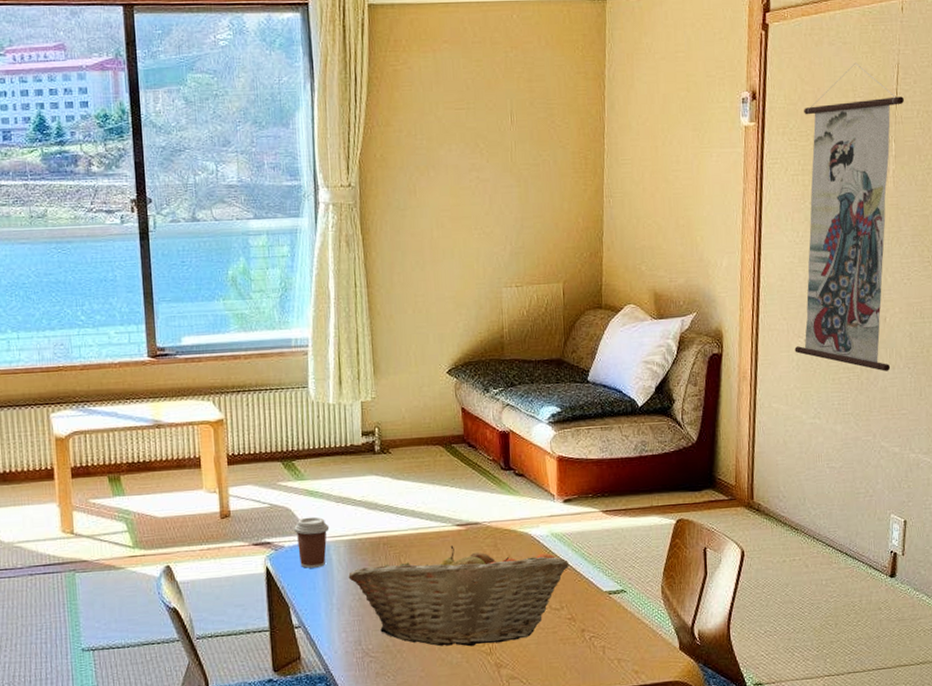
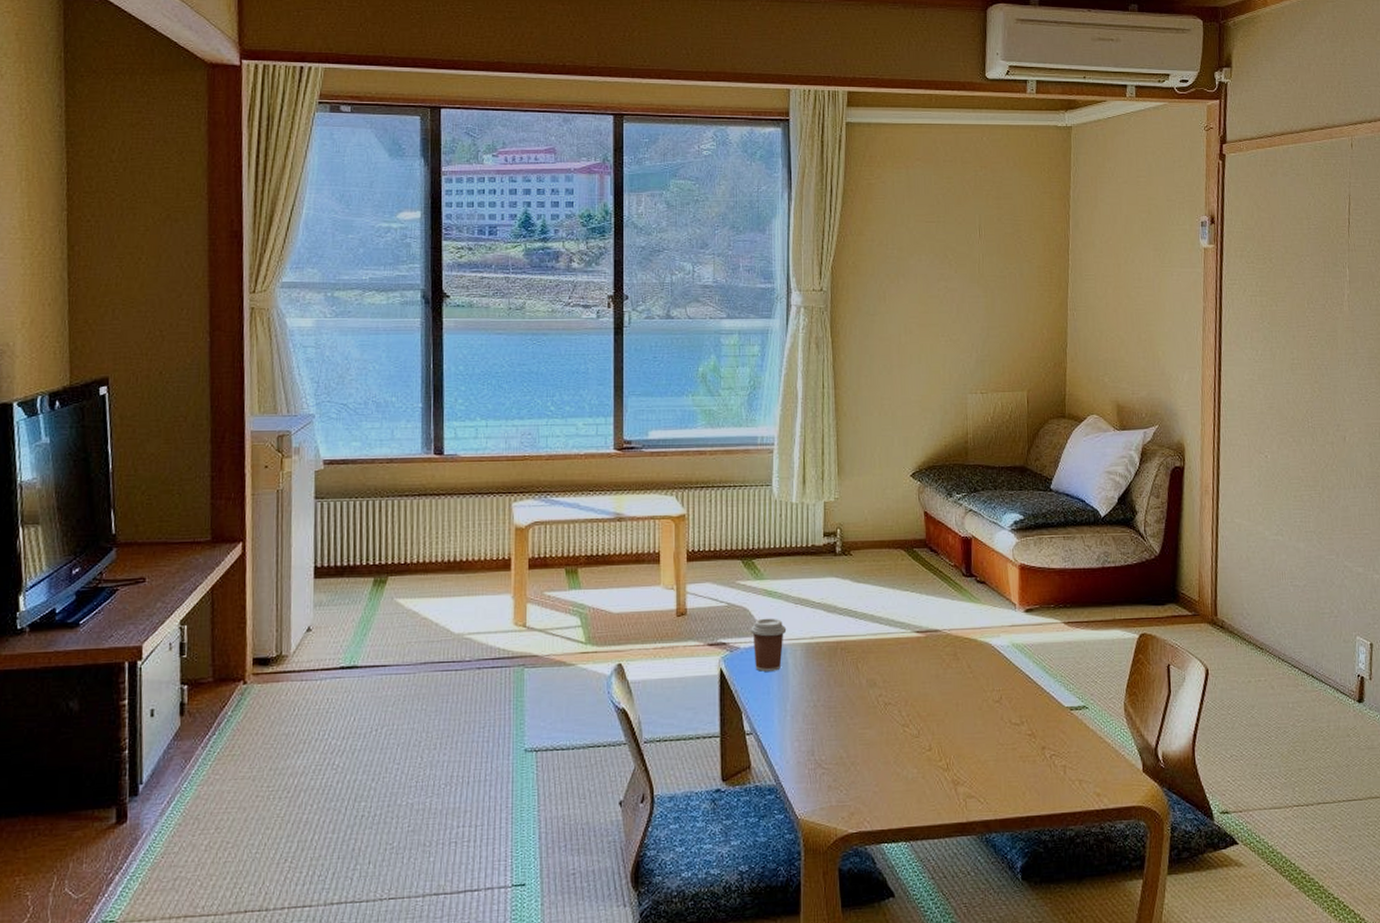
fruit basket: present [348,546,569,647] -> none [804,653,1029,761]
wall scroll: present [794,62,904,372] -> none [1256,193,1356,490]

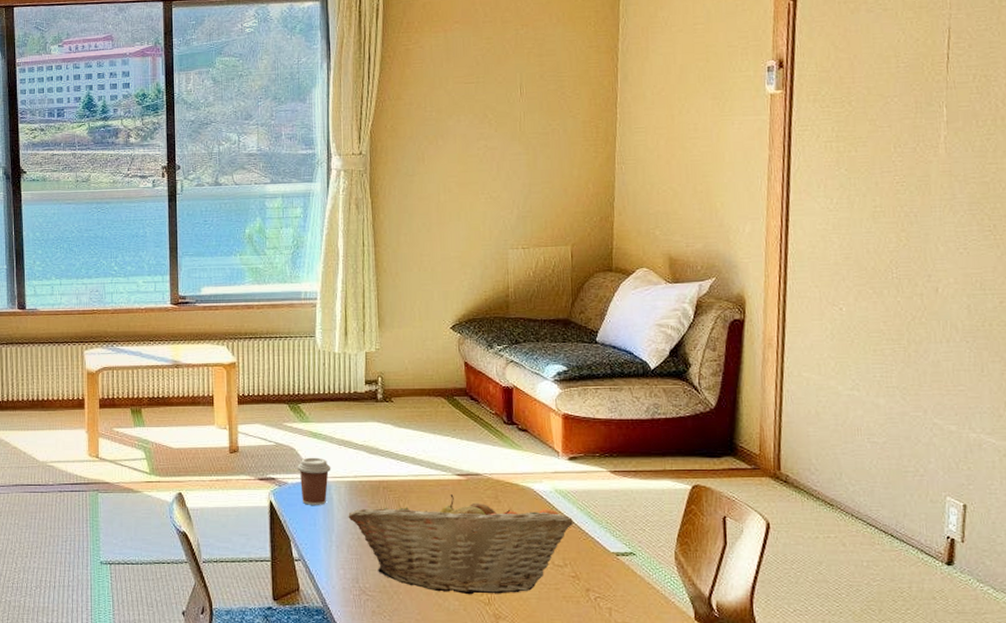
fruit basket: none [804,653,1029,761] -> present [348,495,573,595]

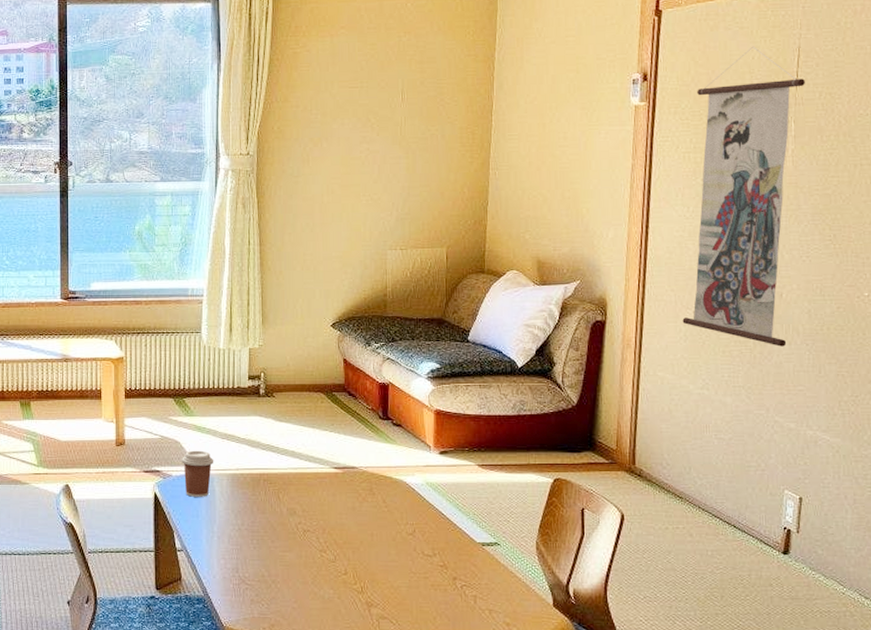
fruit basket: present [348,495,573,595] -> none [229,487,442,584]
wall scroll: none [828,28,957,344] -> present [682,46,805,347]

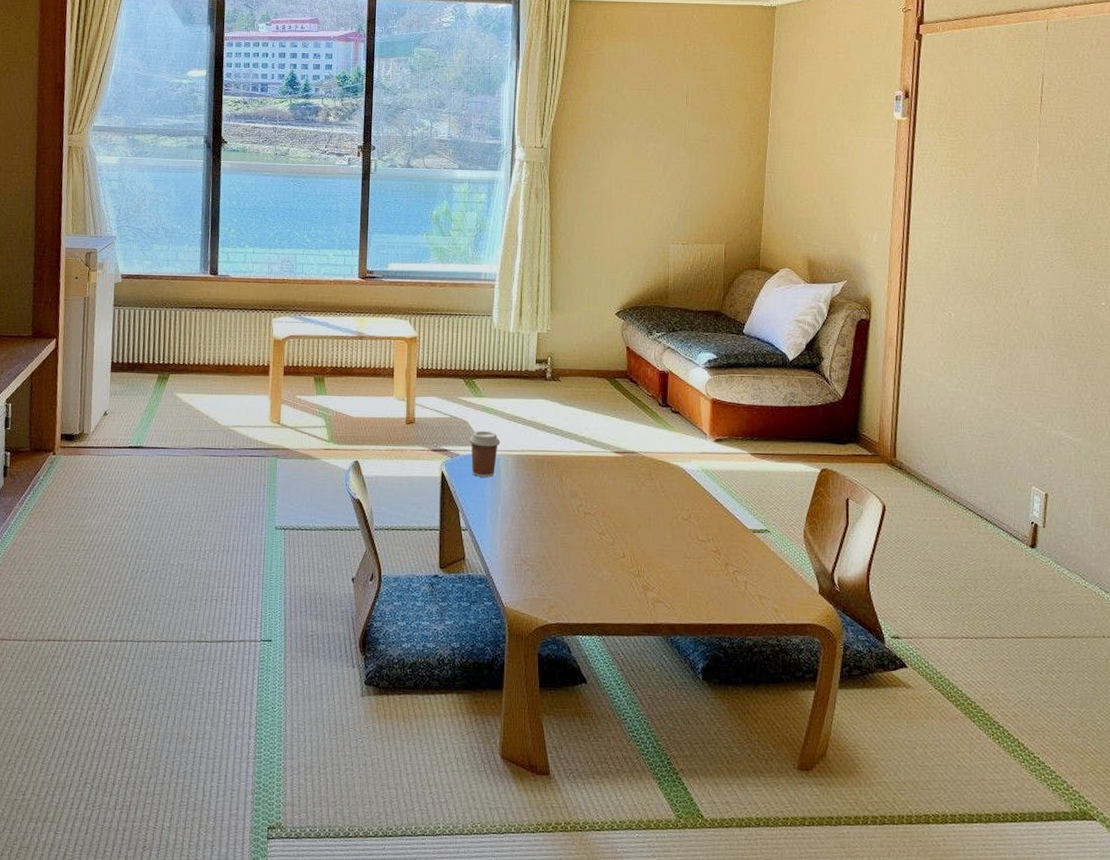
wall scroll: present [682,46,805,347] -> none [939,71,1048,350]

